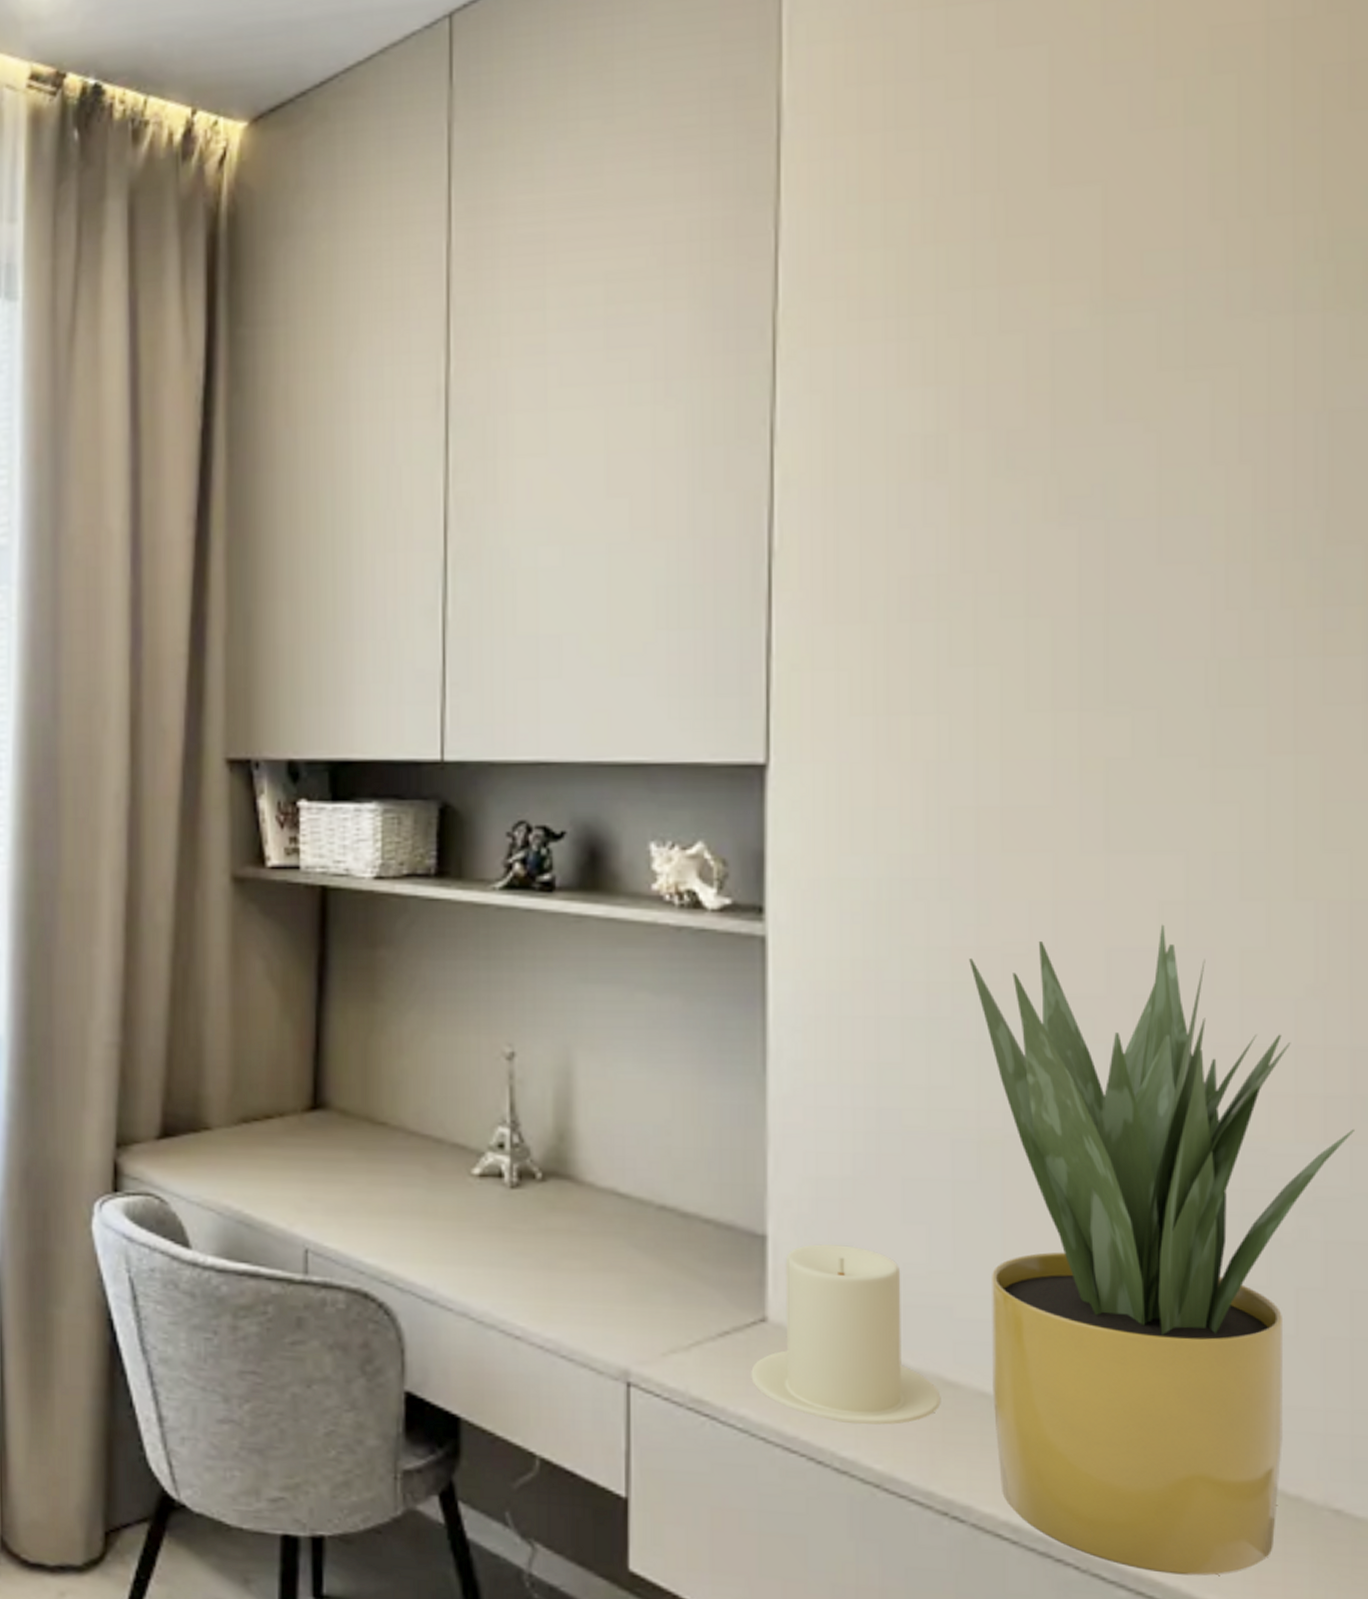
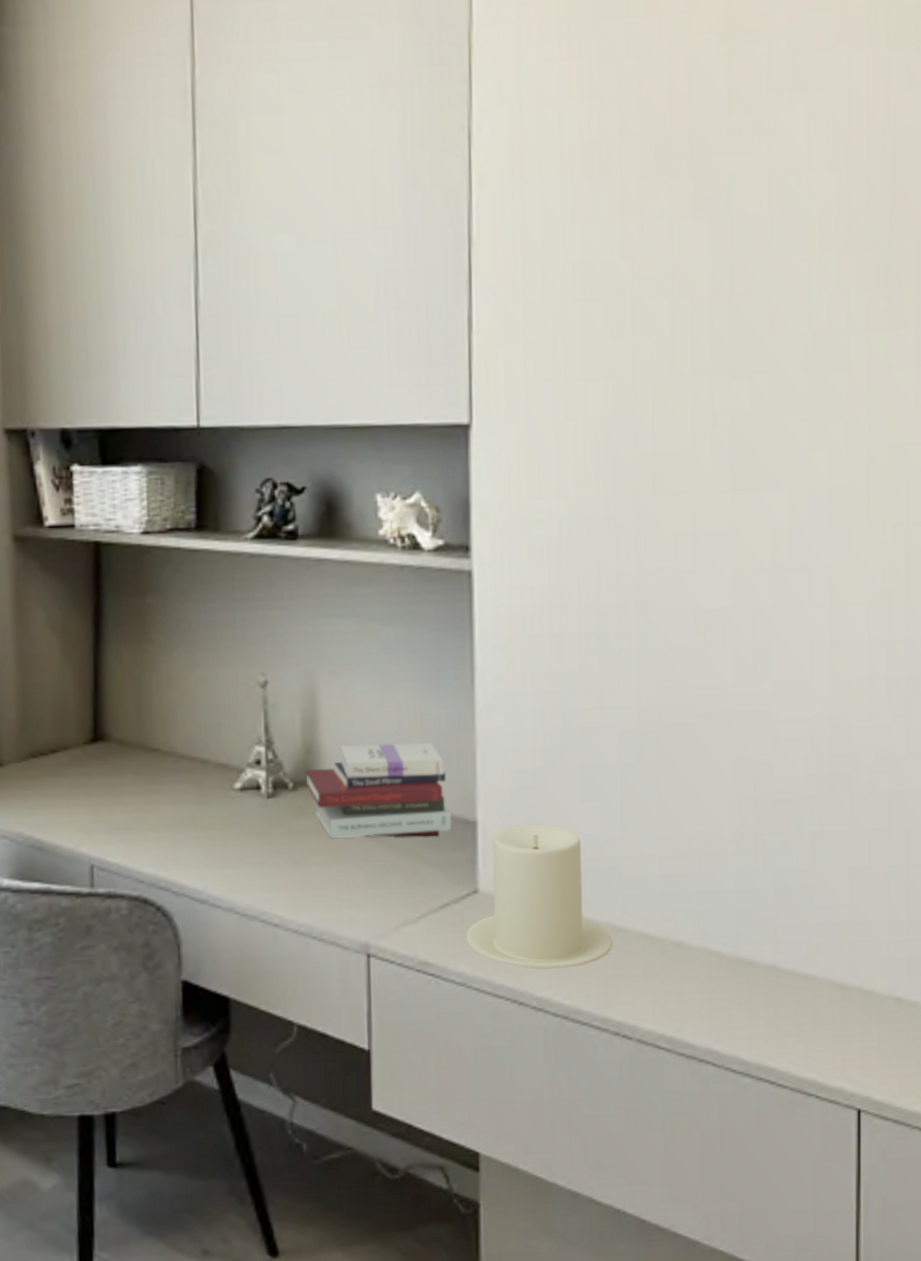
books: none [556,1133,736,1250] -> present [304,742,452,838]
planter: present [969,924,1354,1576] -> none [630,548,909,1061]

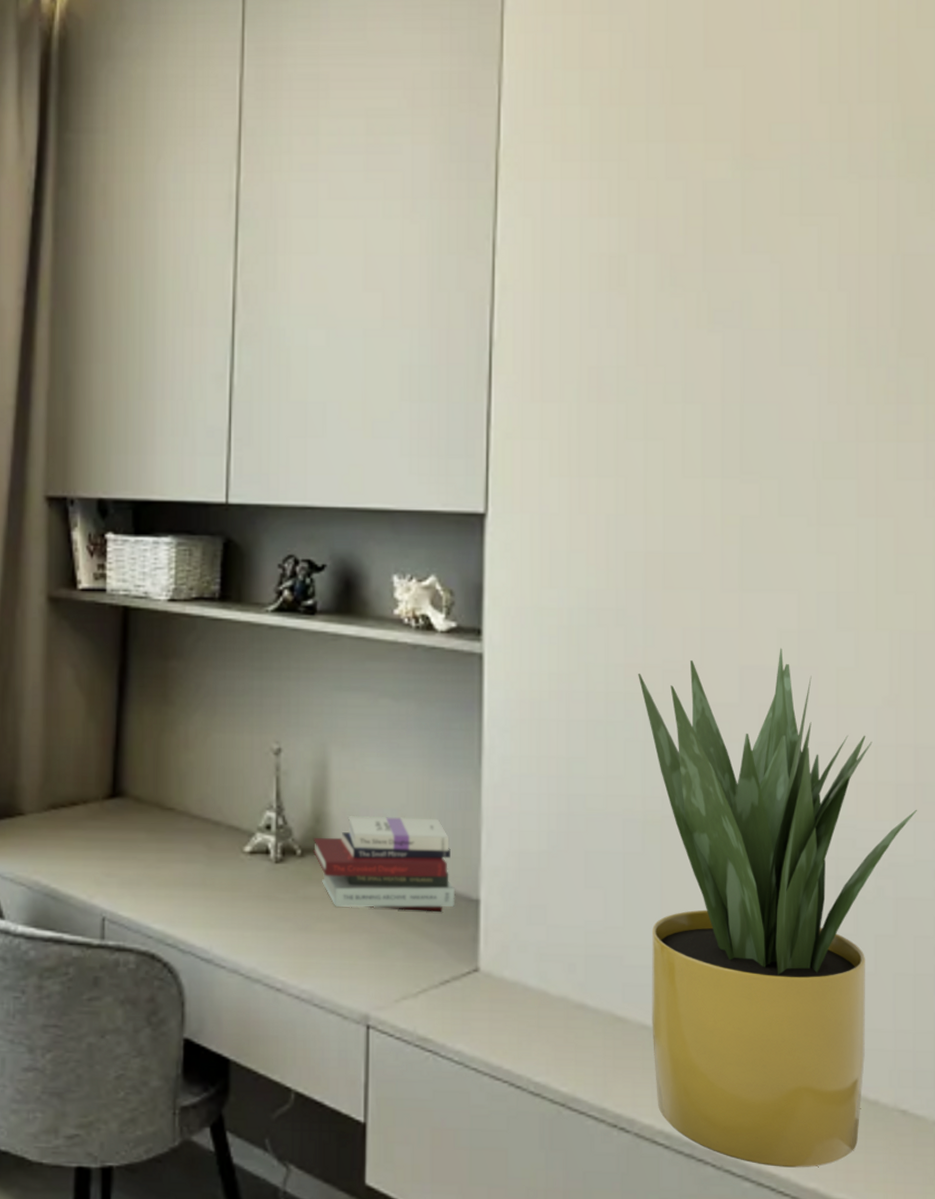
candle: present [466,824,613,970] -> none [466,906,613,1055]
planter: none [630,548,909,1061] -> present [638,648,917,1168]

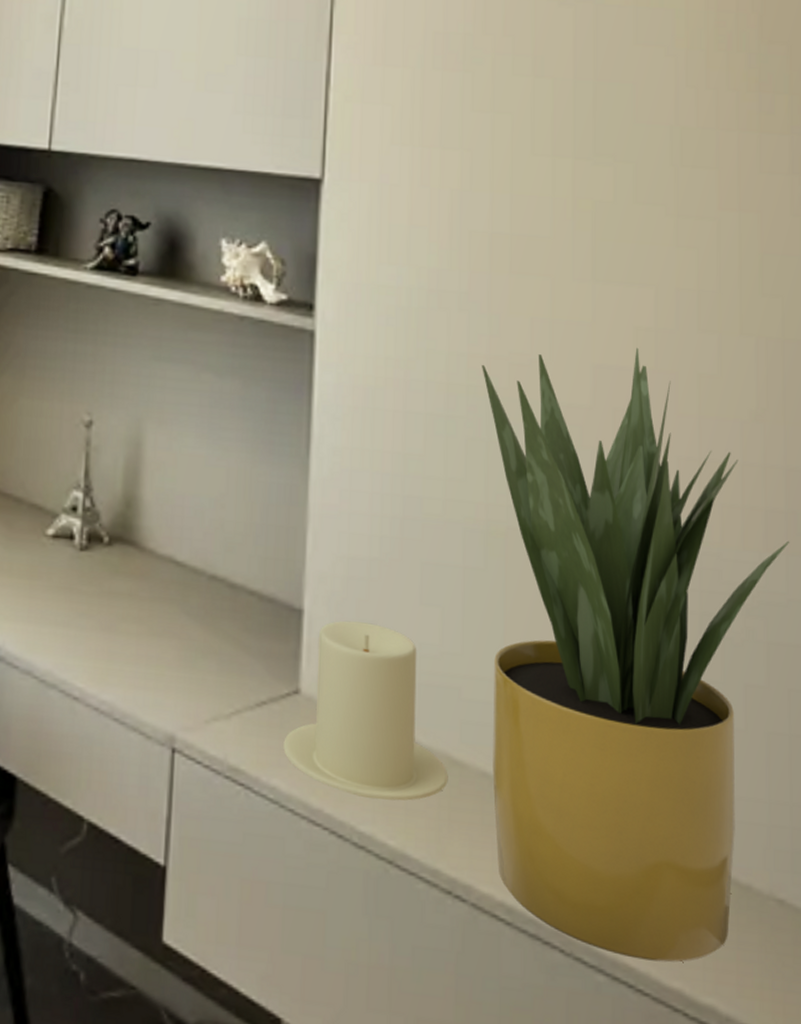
books: present [313,816,456,912] -> none [121,503,277,621]
candle: none [466,906,613,1055] -> present [283,620,448,801]

